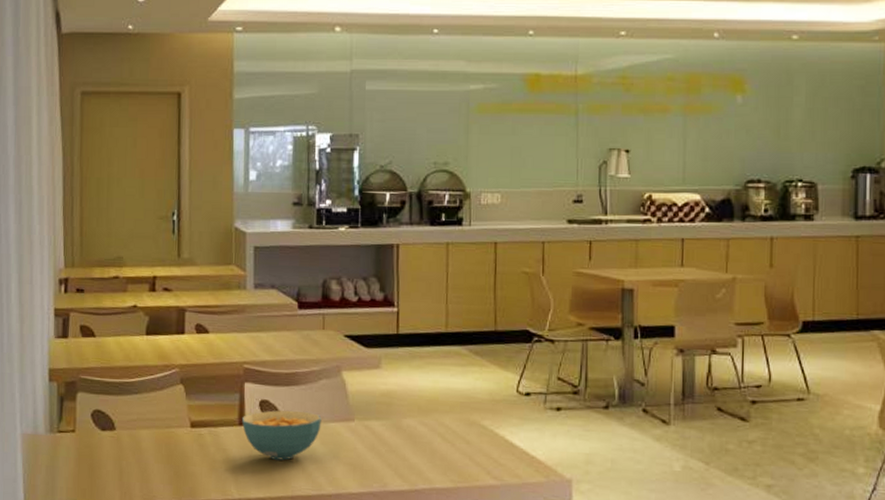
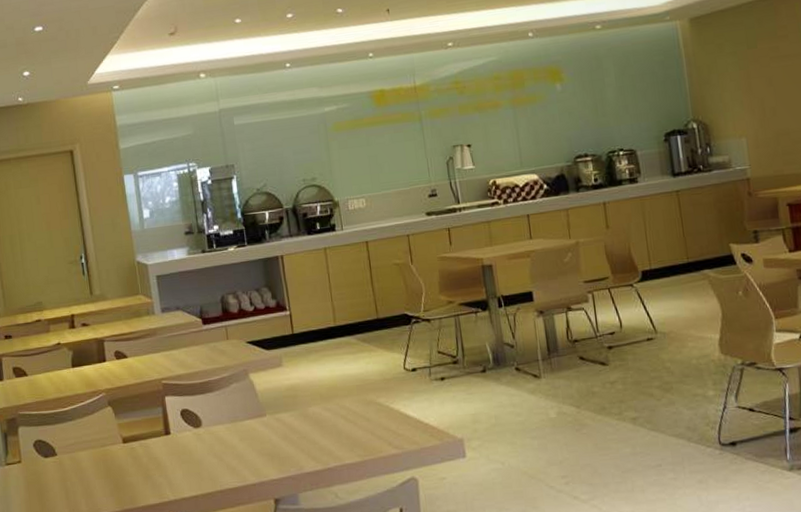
cereal bowl: present [241,410,322,461] -> none [166,413,238,461]

